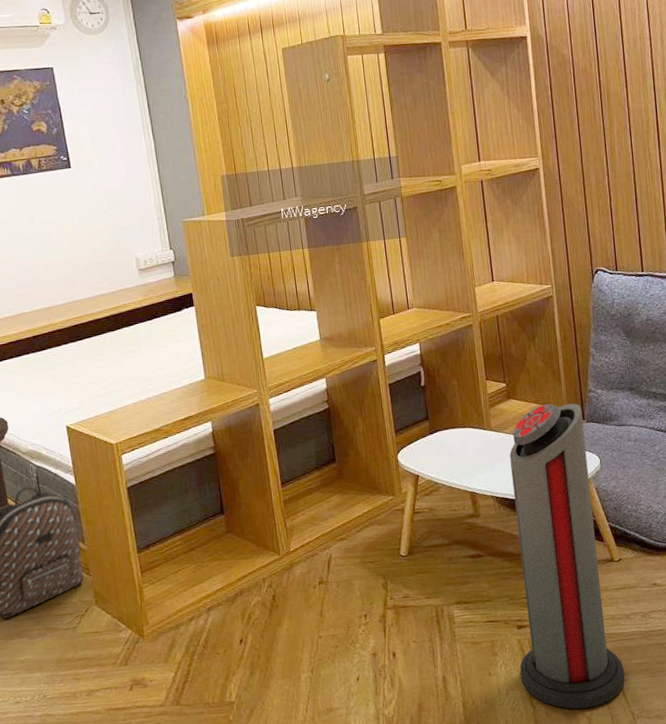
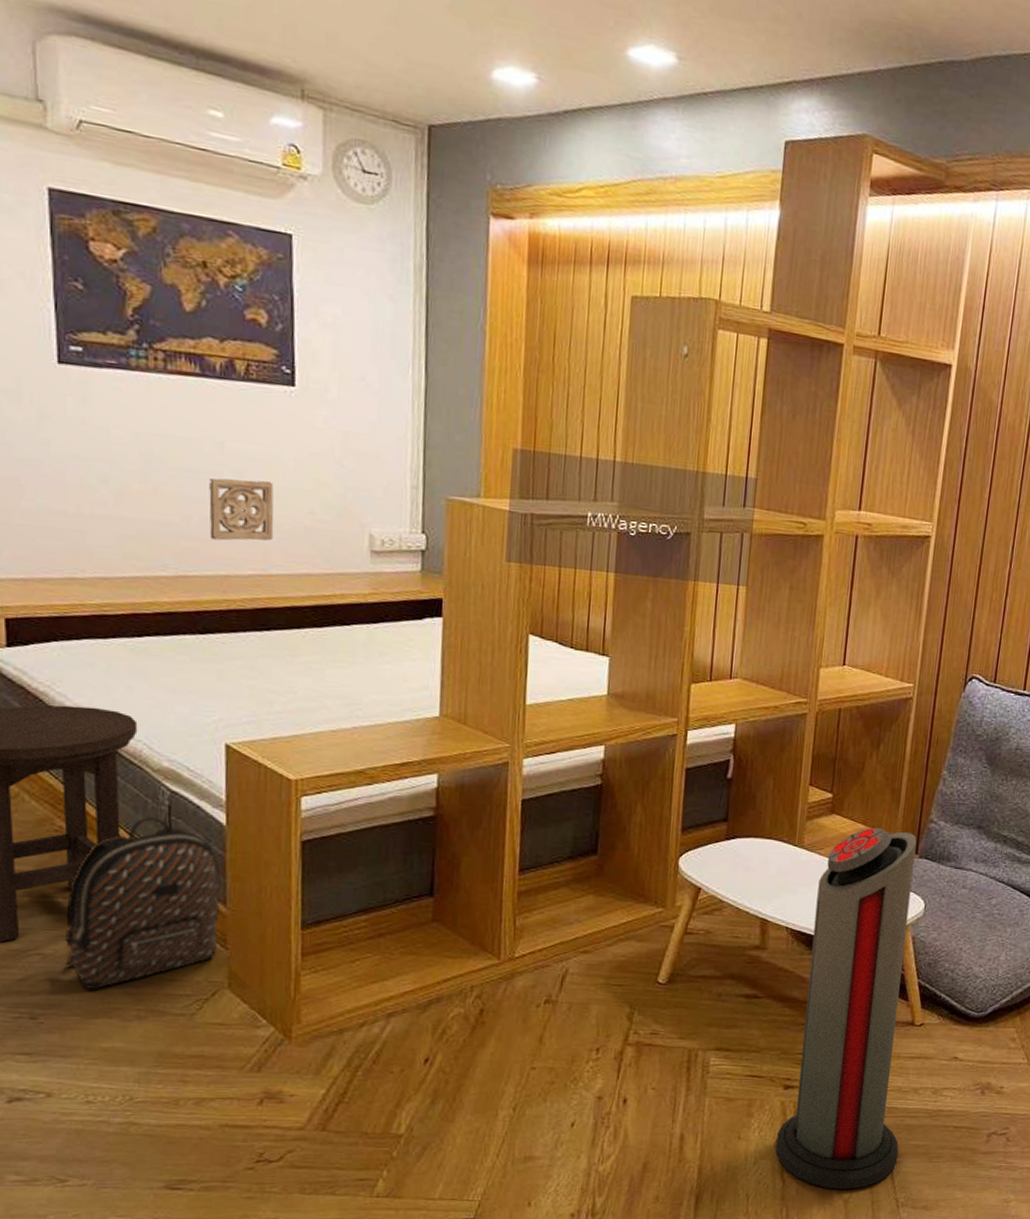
wall ornament: none [28,237,74,285] -> present [209,478,274,541]

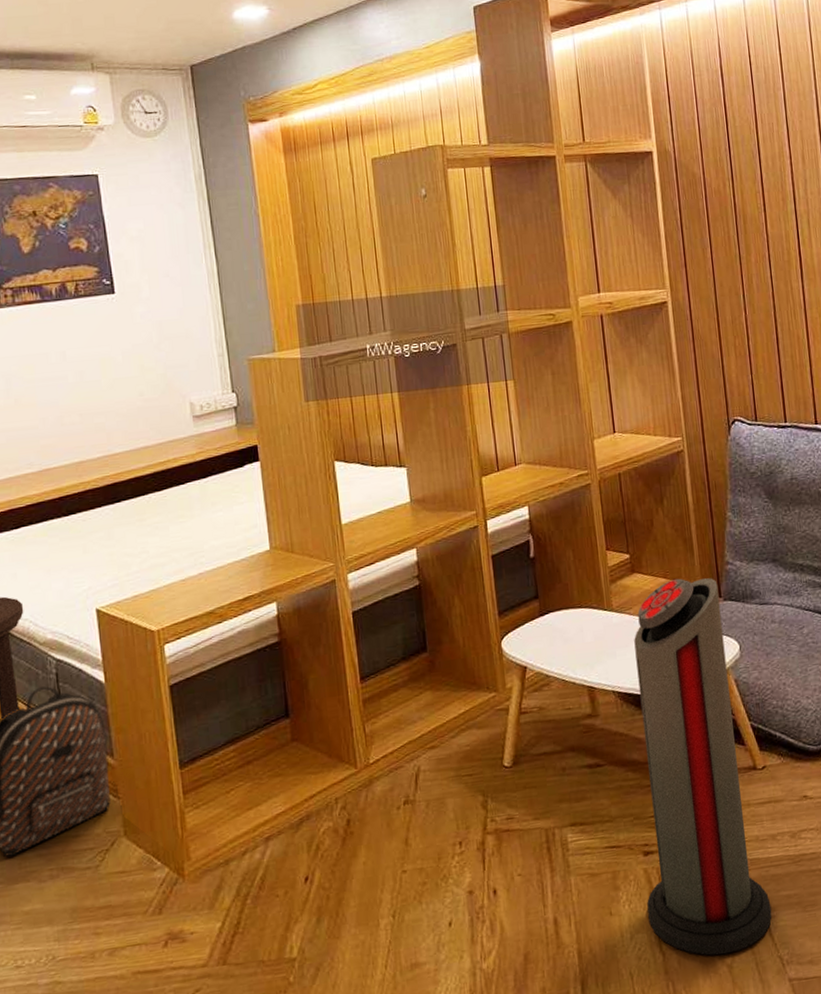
wall ornament: present [209,478,274,541] -> none [58,376,114,434]

